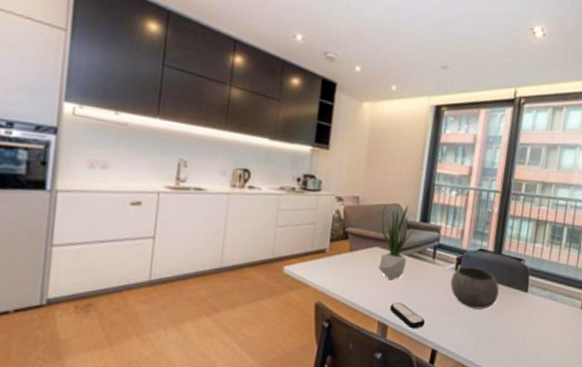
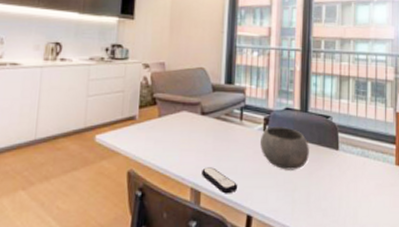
potted plant: present [378,204,413,281] -> none [187,68,219,145]

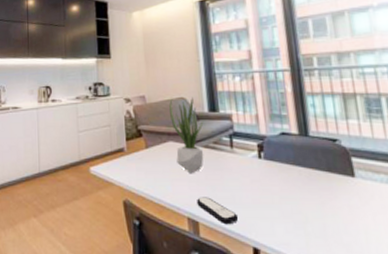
potted plant: none [187,68,219,145] -> present [169,97,204,174]
bowl: present [260,126,309,170] -> none [256,153,318,200]

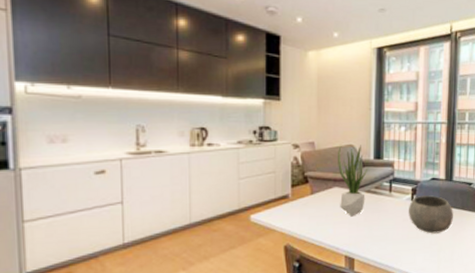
remote control: present [197,197,239,225] -> none [355,236,389,259]
bowl: none [256,153,318,200] -> present [409,195,453,234]

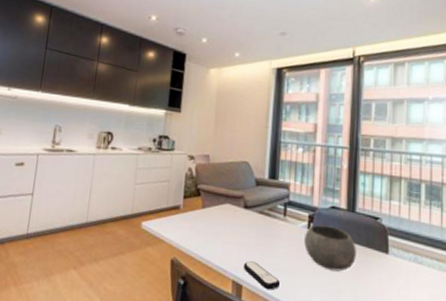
potted plant: present [338,145,368,217] -> none [230,162,262,238]
remote control: none [355,236,389,259] -> present [244,261,281,290]

